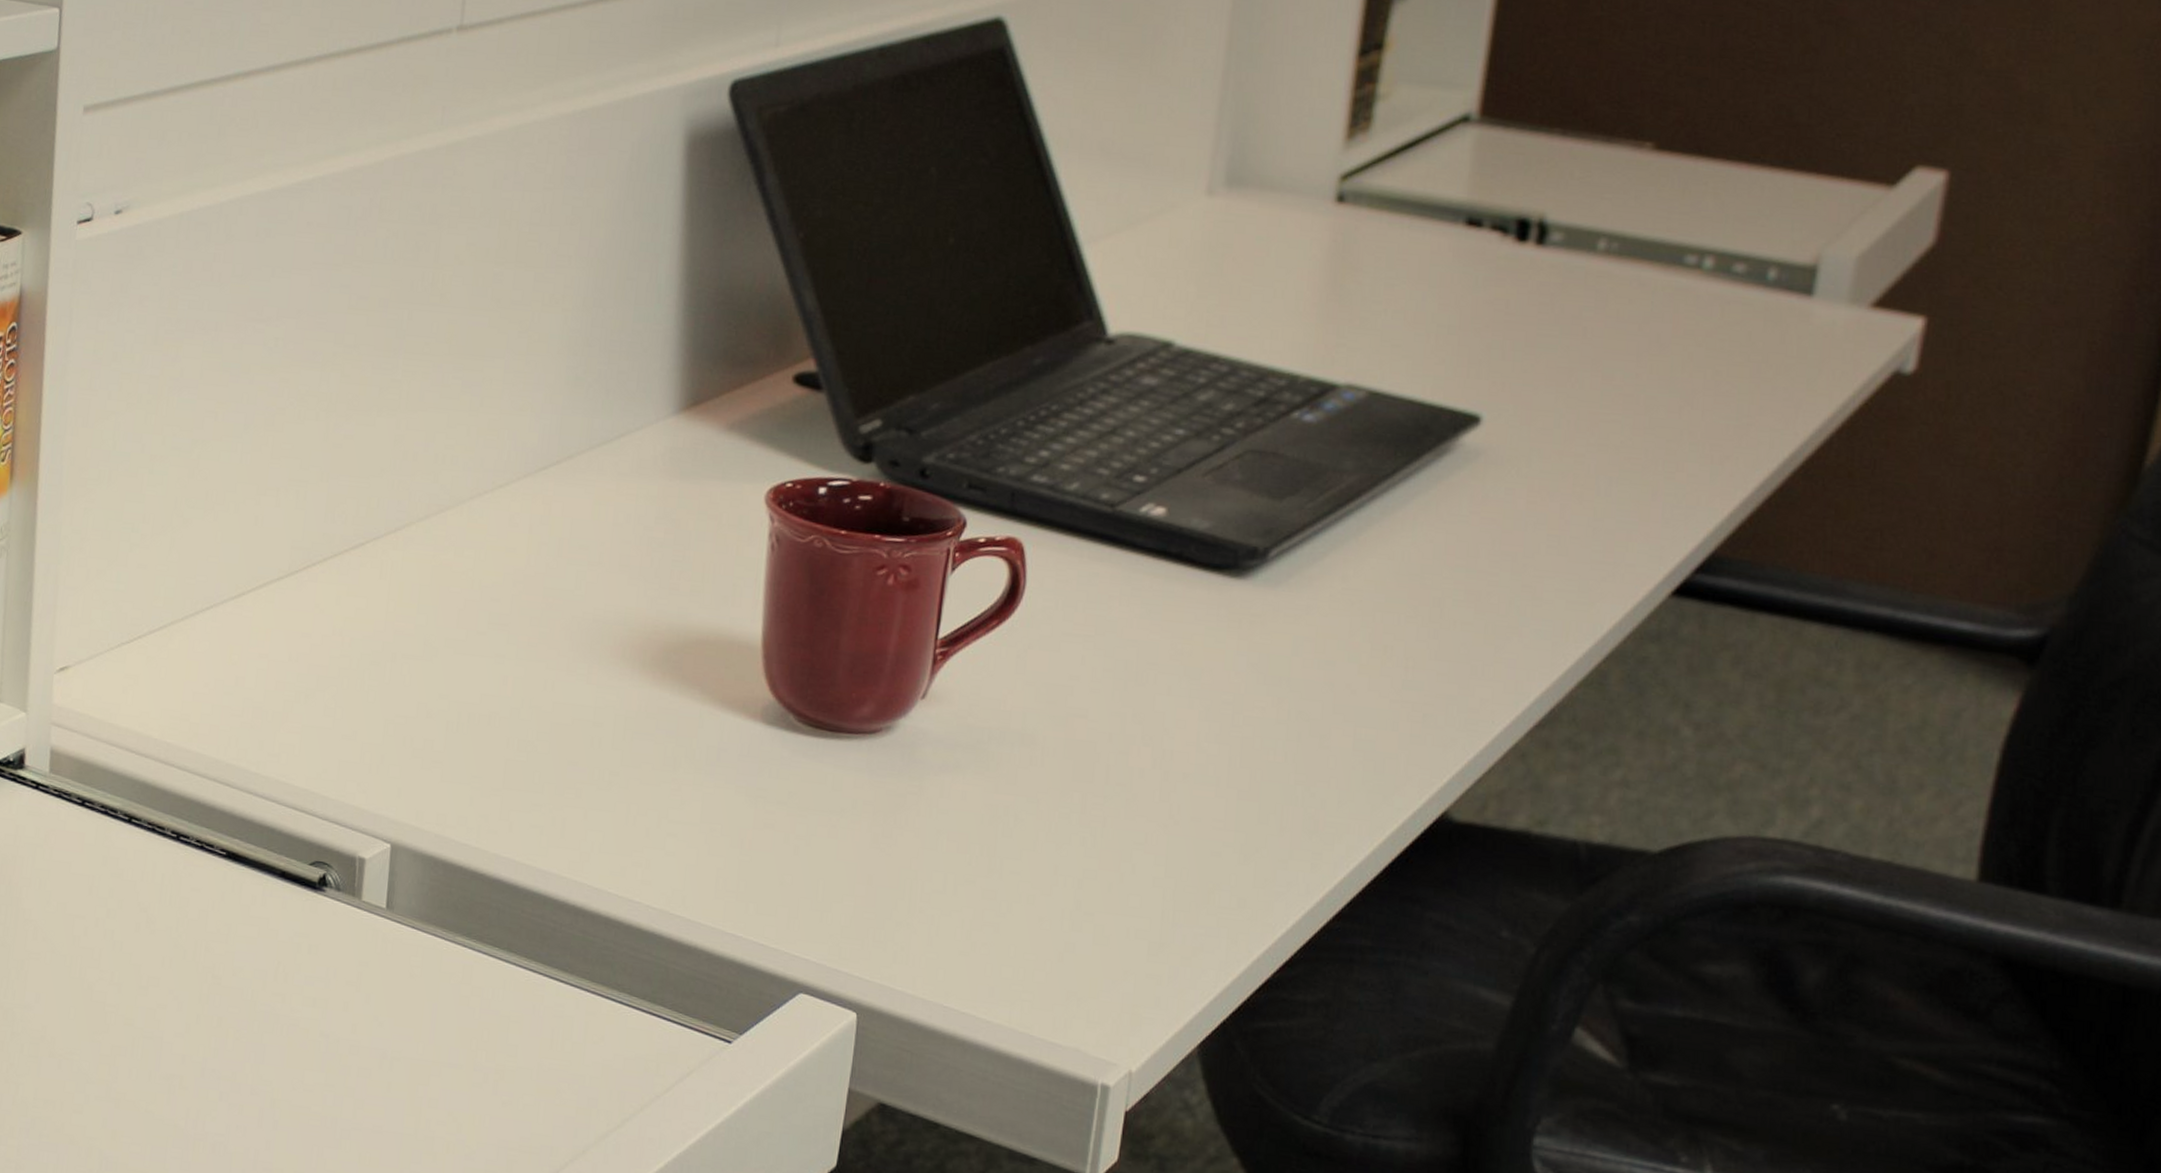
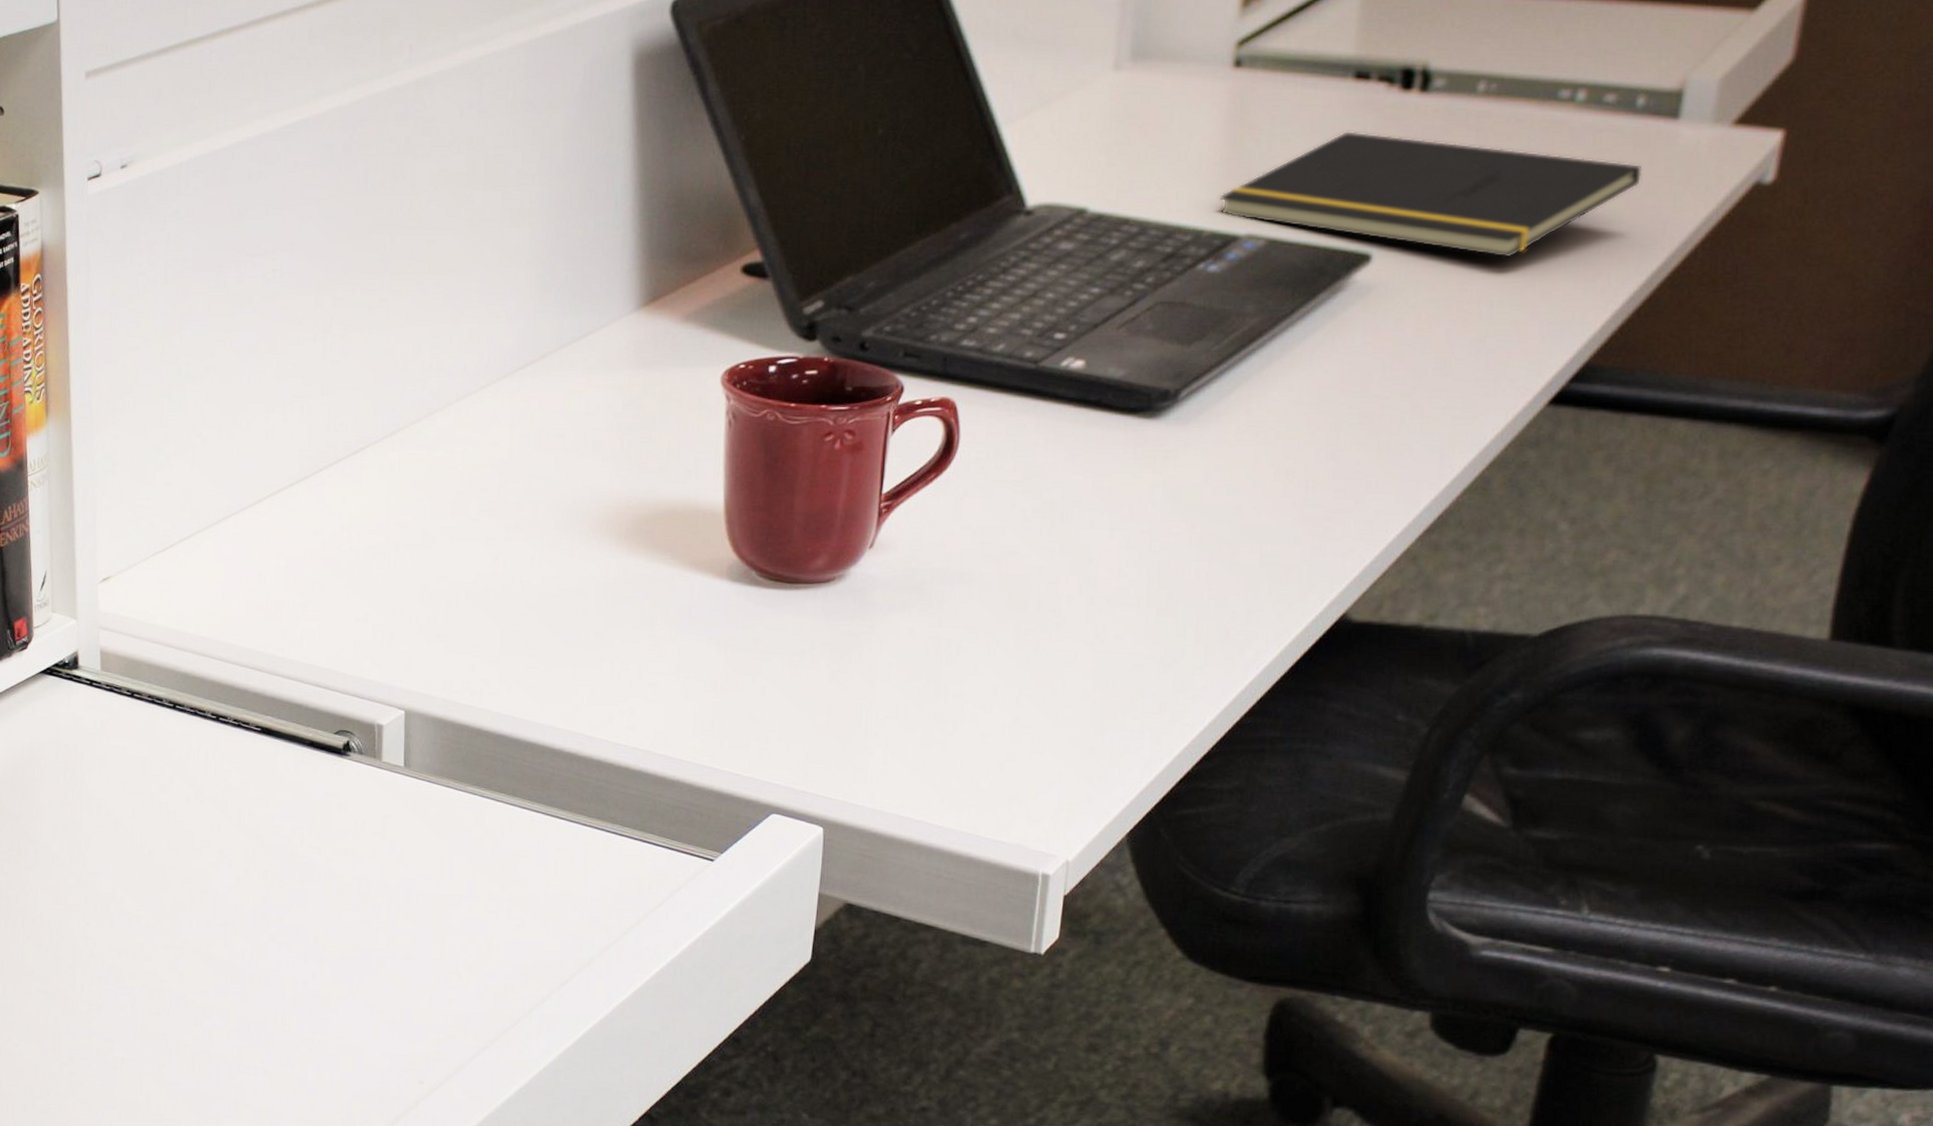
notepad: none [1317,280,1774,432] -> present [1219,130,1642,258]

